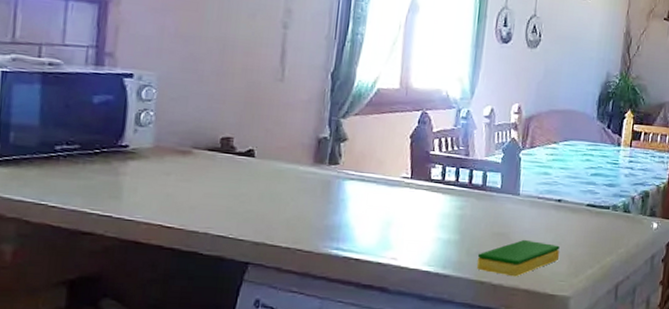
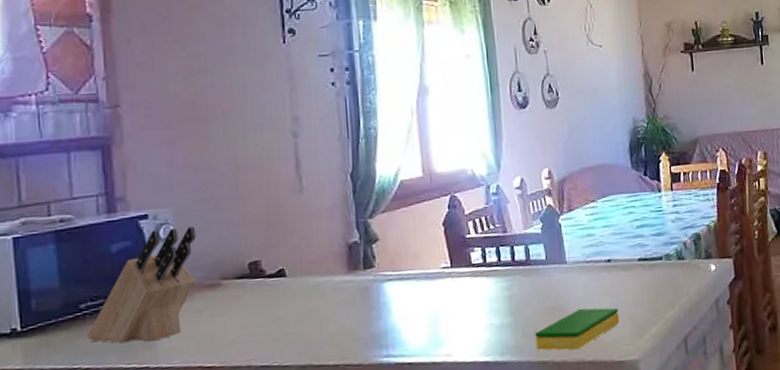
knife block: none [58,89,177,193] -> present [87,226,196,343]

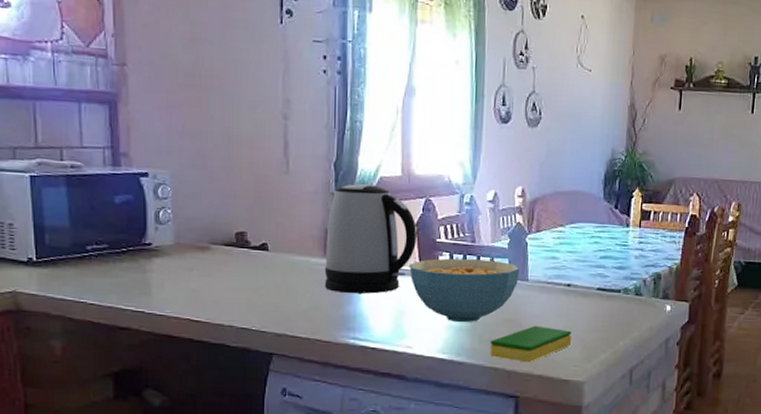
knife block: present [87,226,196,343] -> none [92,188,190,290]
kettle: none [347,190,446,309] -> present [324,184,418,295]
cereal bowl: none [440,247,557,320] -> present [409,258,520,323]

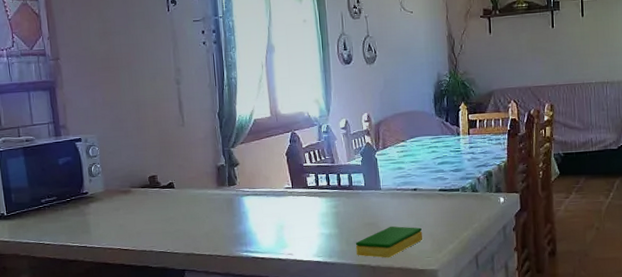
kettle: present [324,184,418,295] -> none [216,126,288,216]
cereal bowl: present [409,258,520,323] -> none [284,176,373,230]

